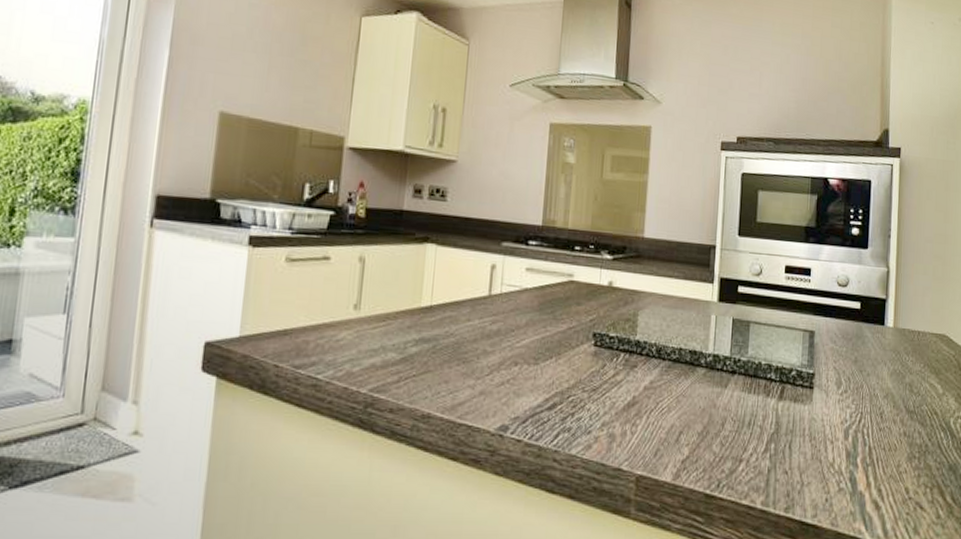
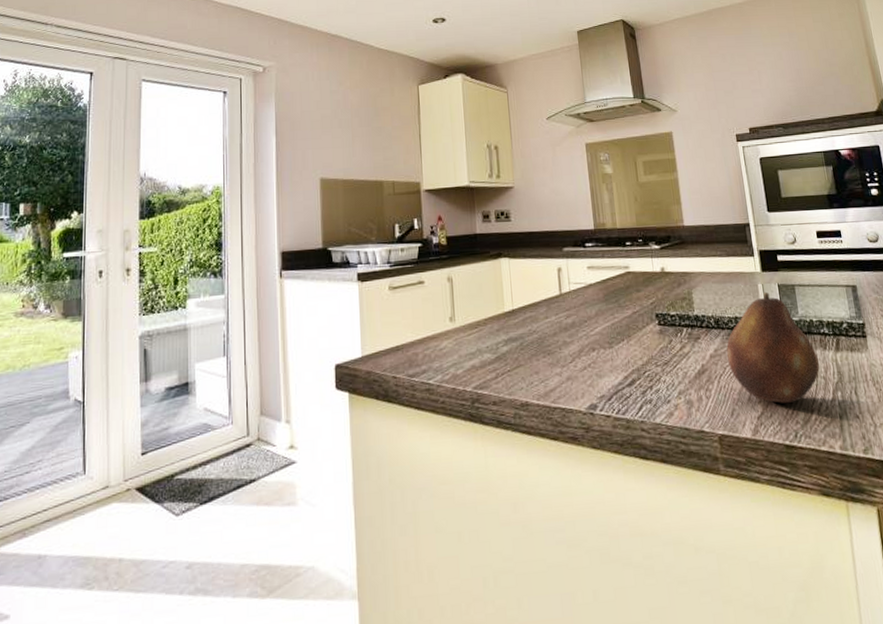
fruit: none [662,324,759,449] -> present [726,292,820,403]

